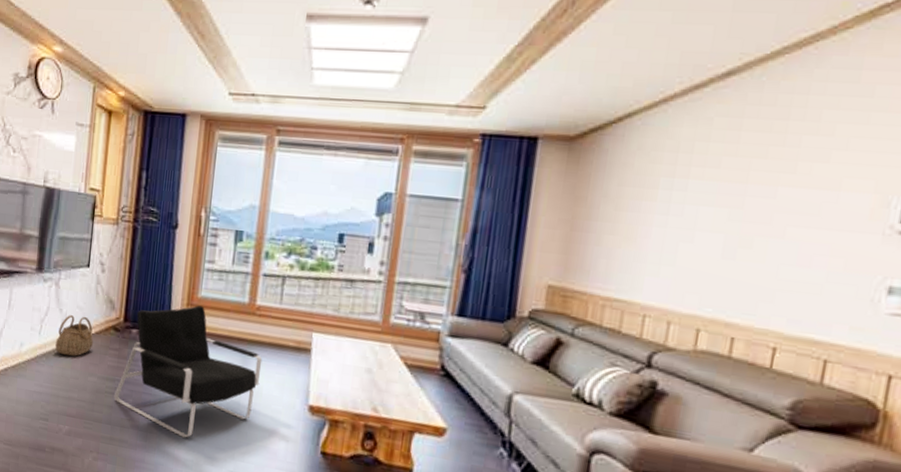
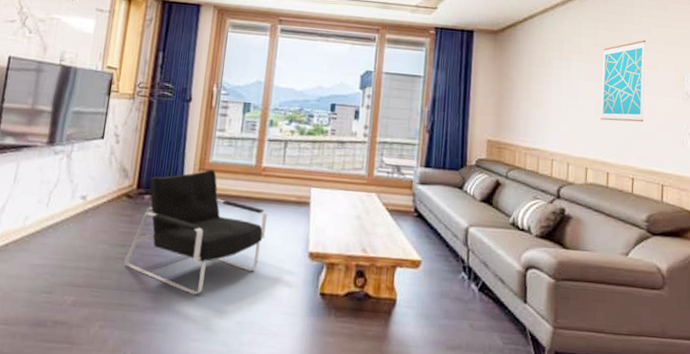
basket: present [55,315,94,357] -> none [63,185,105,226]
wall art: none [729,145,825,269] -> present [600,40,646,122]

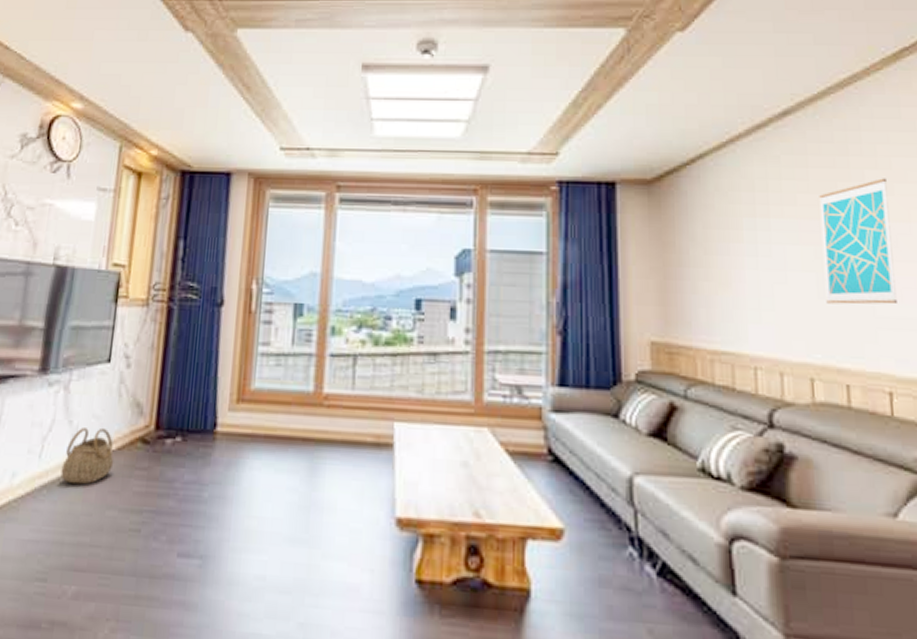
basket: none [63,185,105,226] -> present [60,427,114,485]
armchair: present [124,169,268,295] -> none [140,400,335,583]

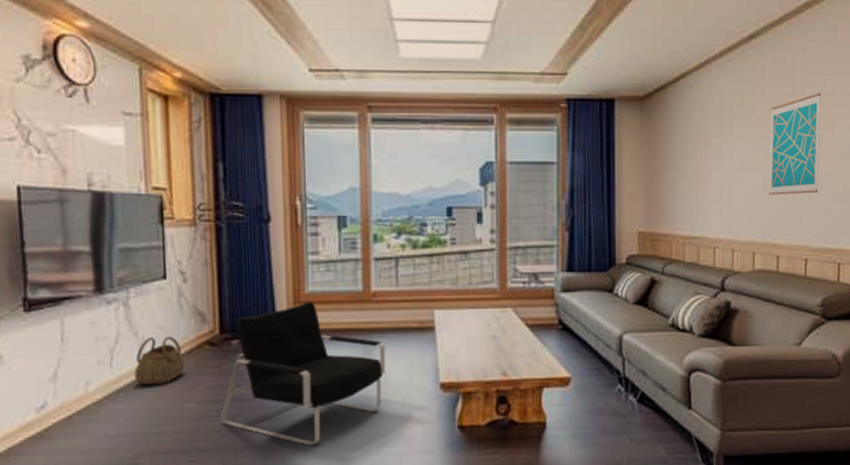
armchair: none [140,400,335,583] -> present [220,302,386,446]

